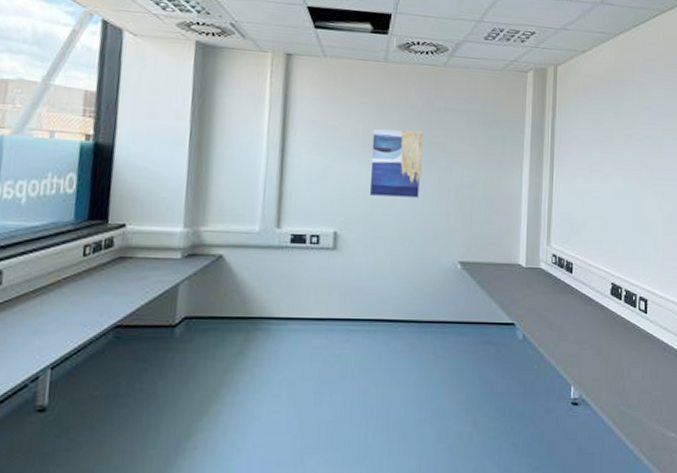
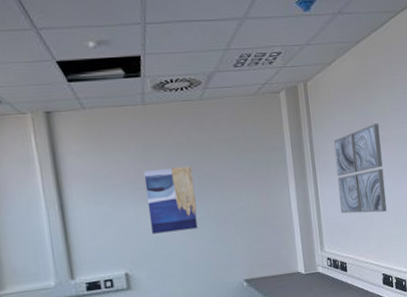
wall art: none [575,120,628,215] -> present [334,123,387,214]

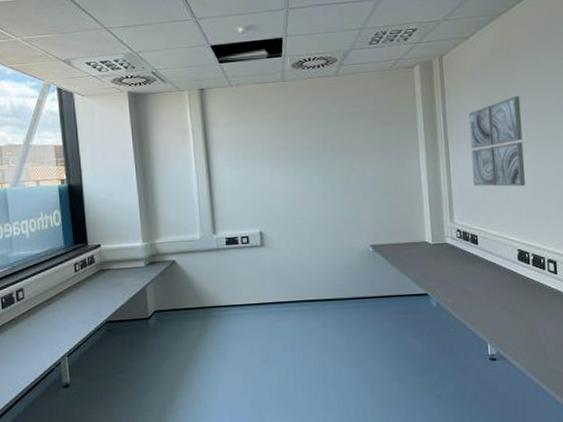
wall art: present [143,166,199,234] -> none [280,137,329,198]

